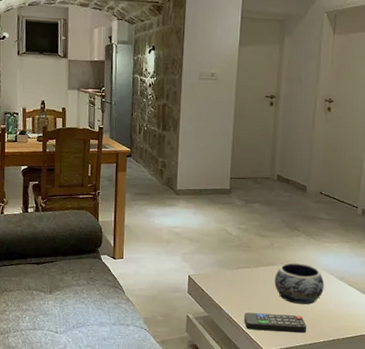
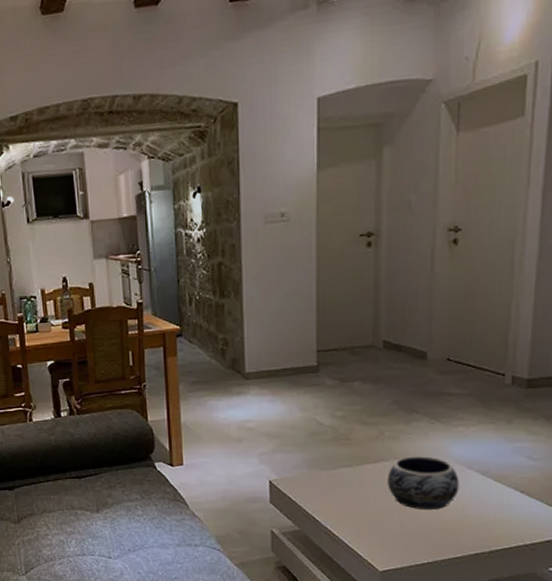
remote control: present [244,312,306,333] -> none [348,524,436,546]

